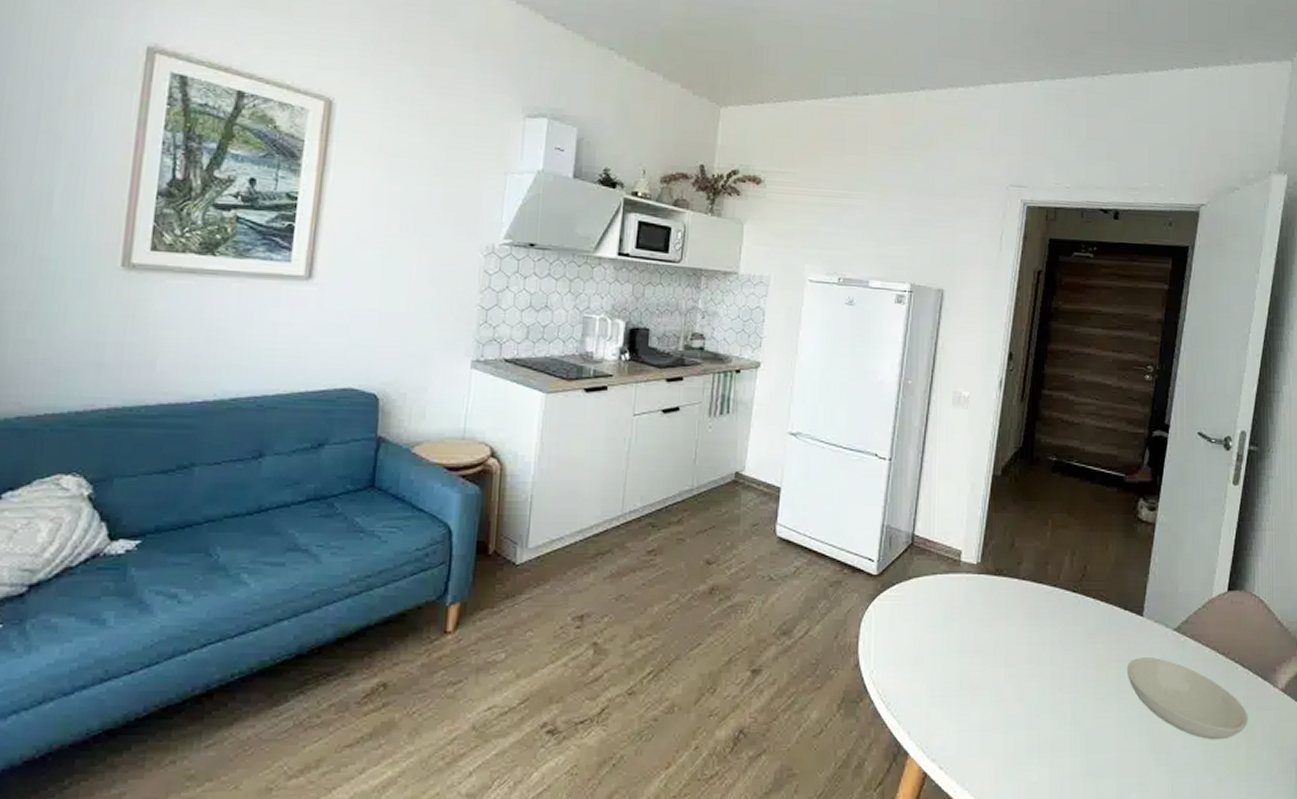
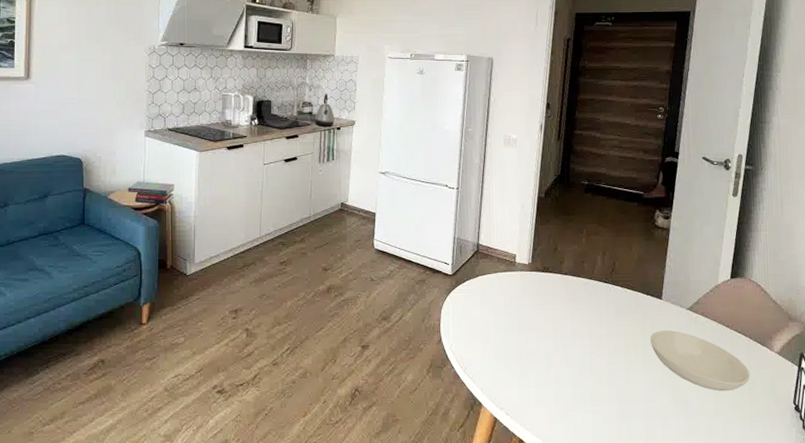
books: none [441,430,508,464] -> present [128,181,174,205]
kettle: none [706,323,734,368] -> present [314,93,335,127]

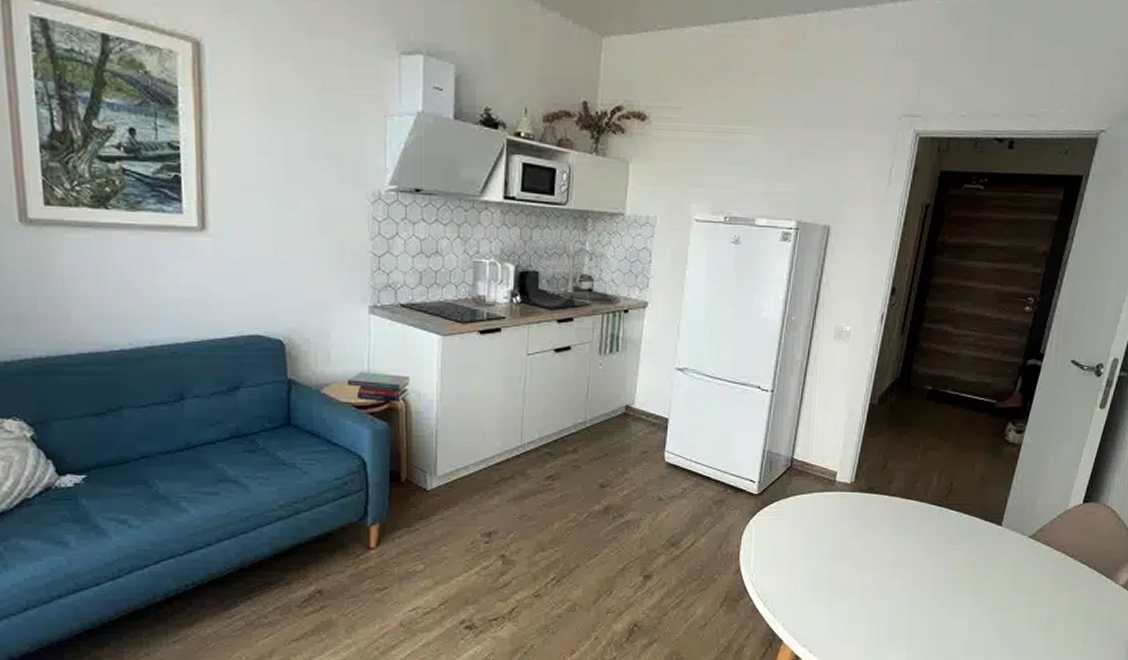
kettle: present [314,93,335,127] -> none [594,264,622,308]
bowl: present [650,330,750,392] -> none [982,560,1089,627]

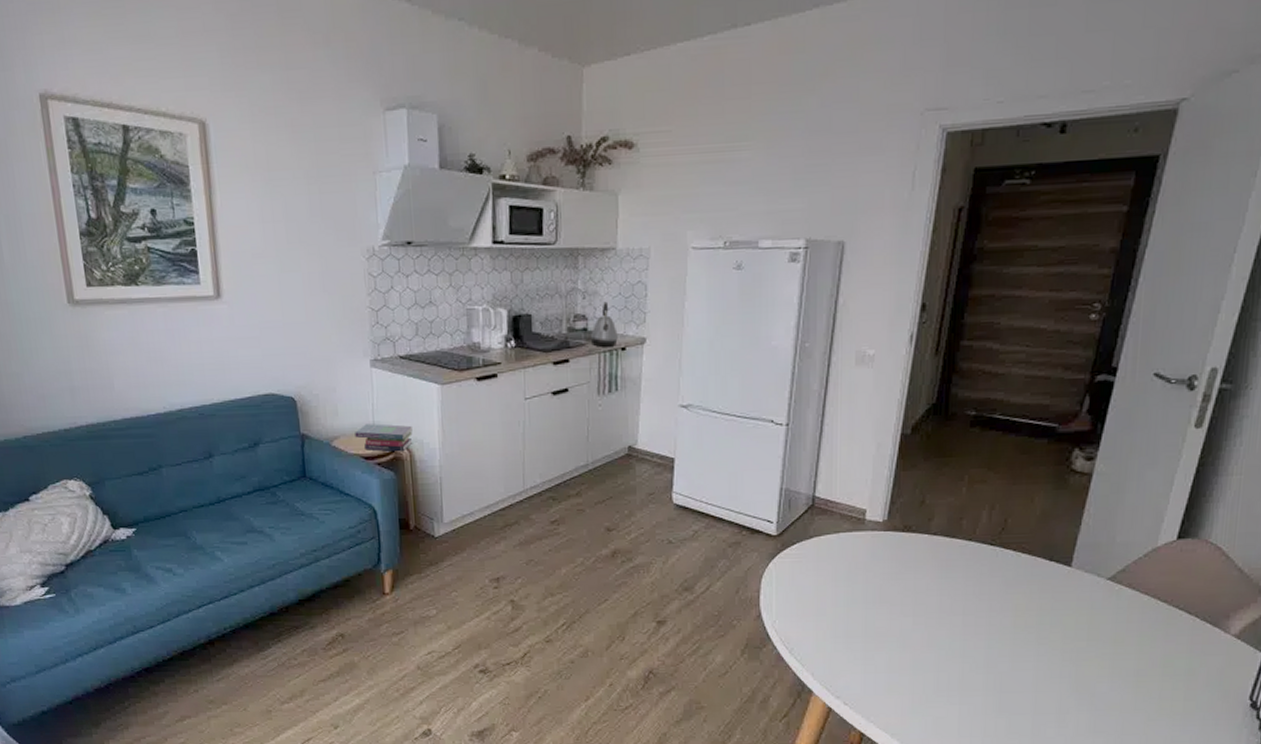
kettle: none [594,264,622,308] -> present [590,301,618,347]

